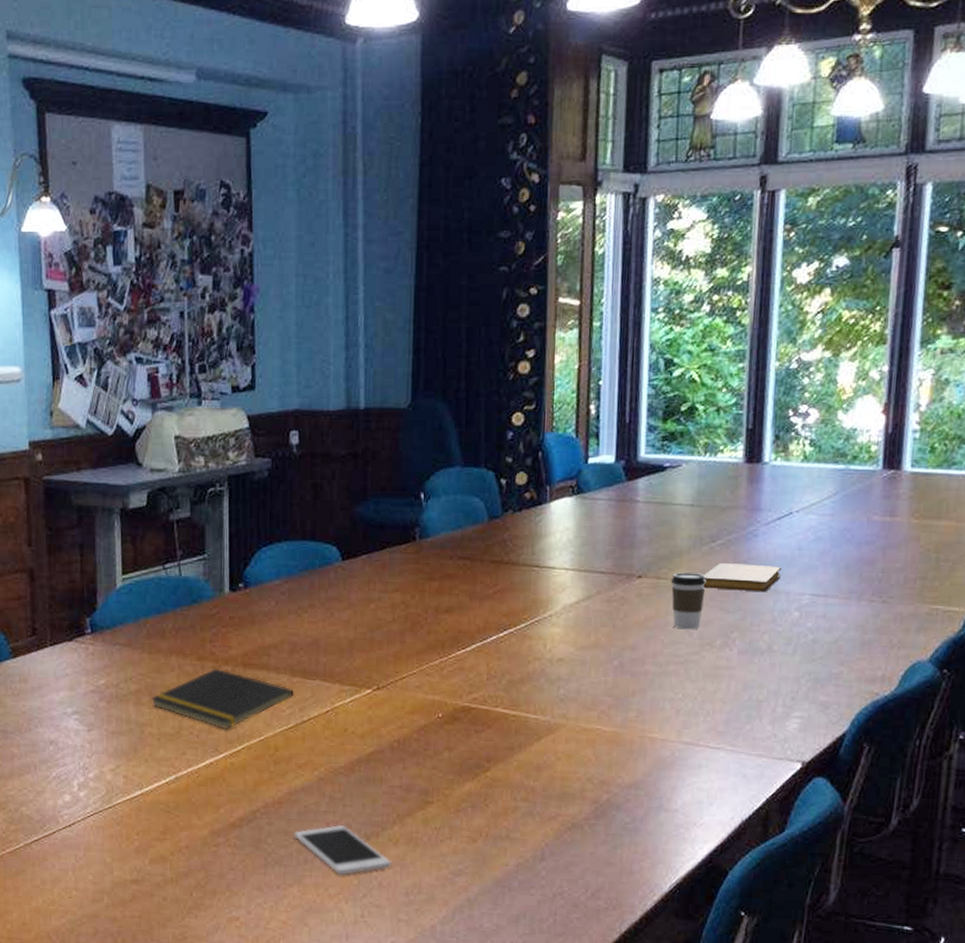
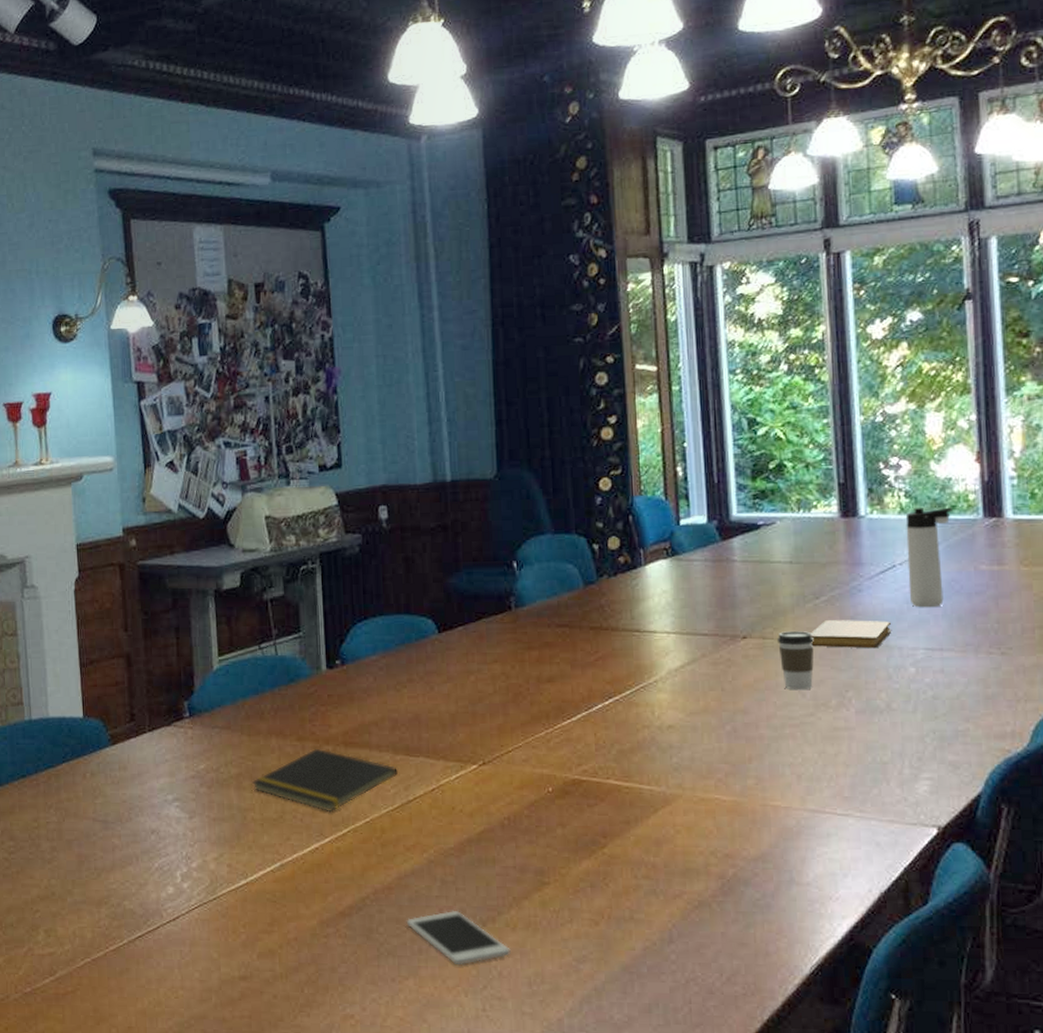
thermos bottle: none [802,457,854,555] -> present [905,507,952,608]

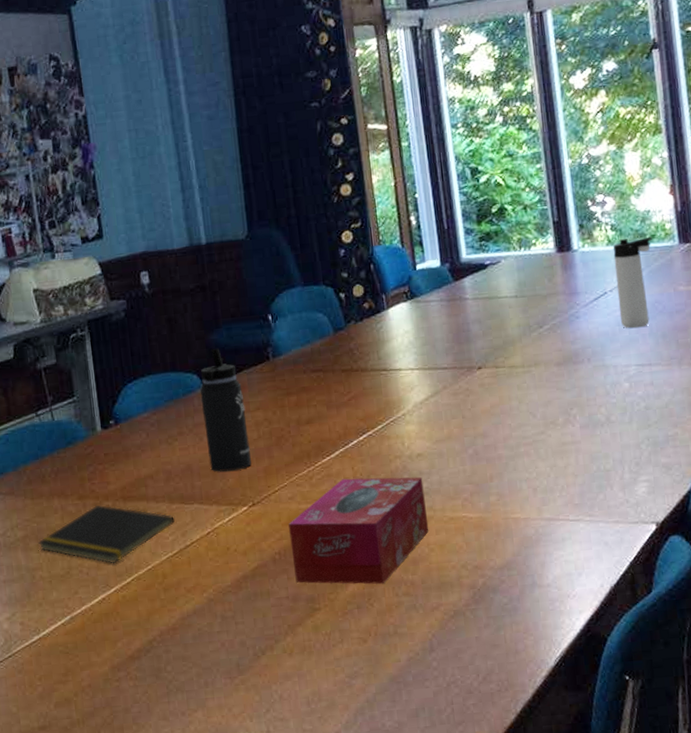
cell phone: present [406,910,511,966] -> none [191,642,289,693]
thermos bottle: none [434,592,485,725] -> present [200,348,251,472]
tissue box: none [521,745,676,864] -> present [288,476,429,584]
coffee cup: present [778,631,814,691] -> none [508,358,542,412]
notebook: present [811,620,892,649] -> none [537,342,607,372]

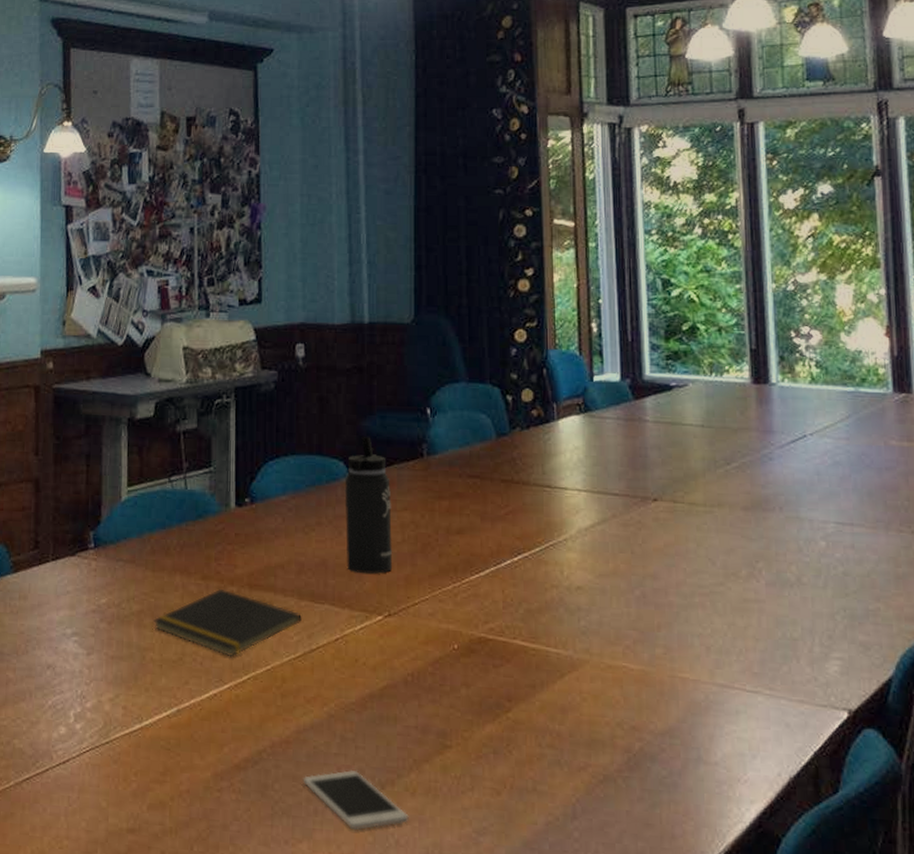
cell phone: none [191,642,289,693] -> present [303,769,409,831]
tissue box: present [288,476,429,584] -> none [426,602,583,730]
thermos bottle: present [612,236,652,329] -> none [816,379,862,481]

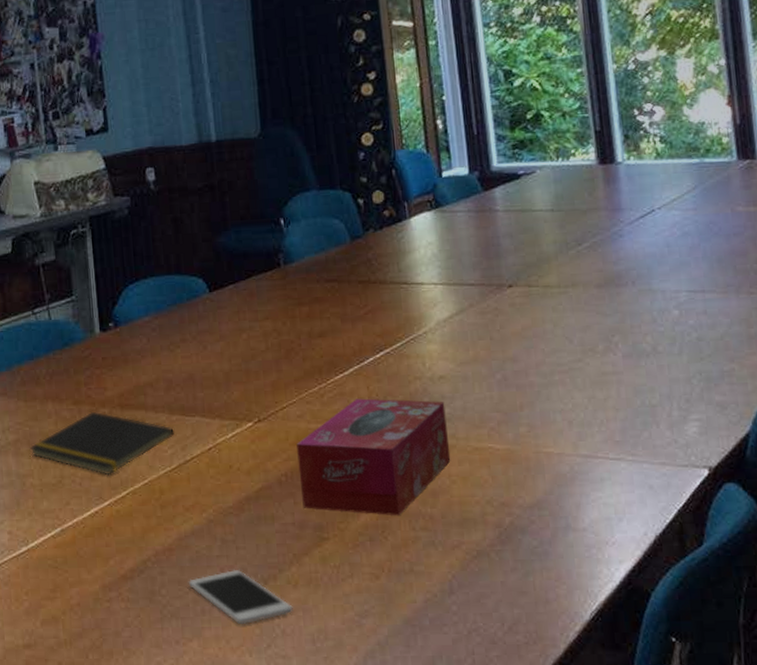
thermos bottle: present [344,436,393,574] -> none [205,251,258,384]
tissue box: none [426,602,583,730] -> present [296,398,451,516]

